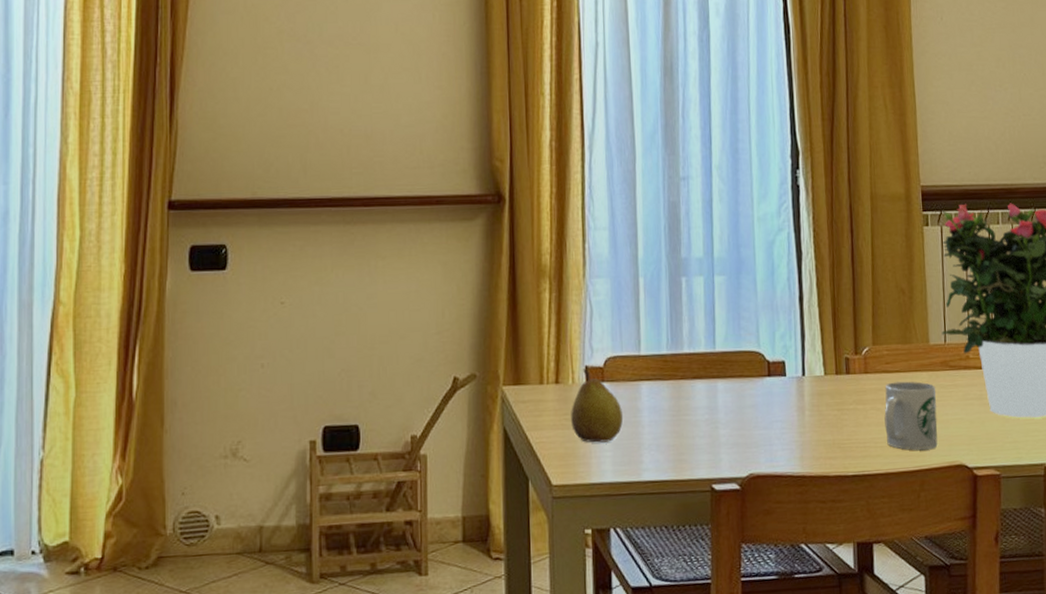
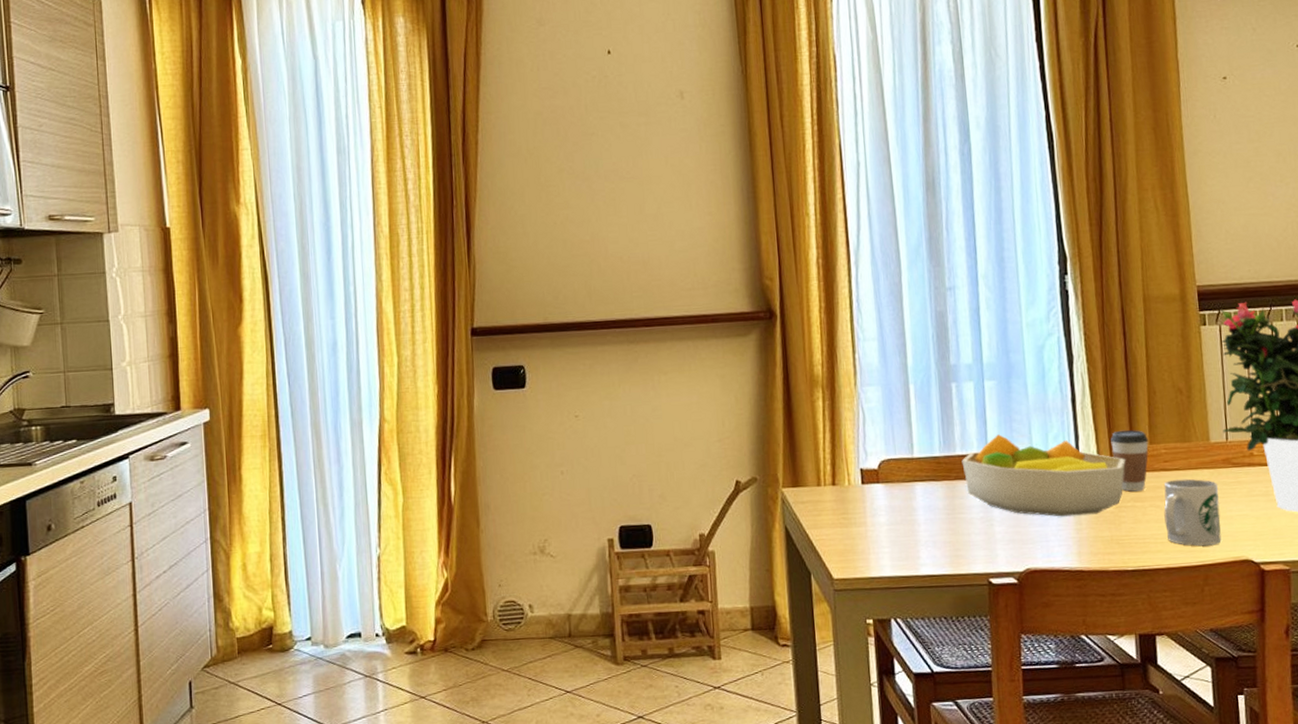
fruit: present [571,368,624,443] -> none [848,471,900,540]
fruit bowl: none [689,332,849,420] -> present [961,434,1126,517]
coffee cup: none [835,330,872,394] -> present [1110,430,1149,492]

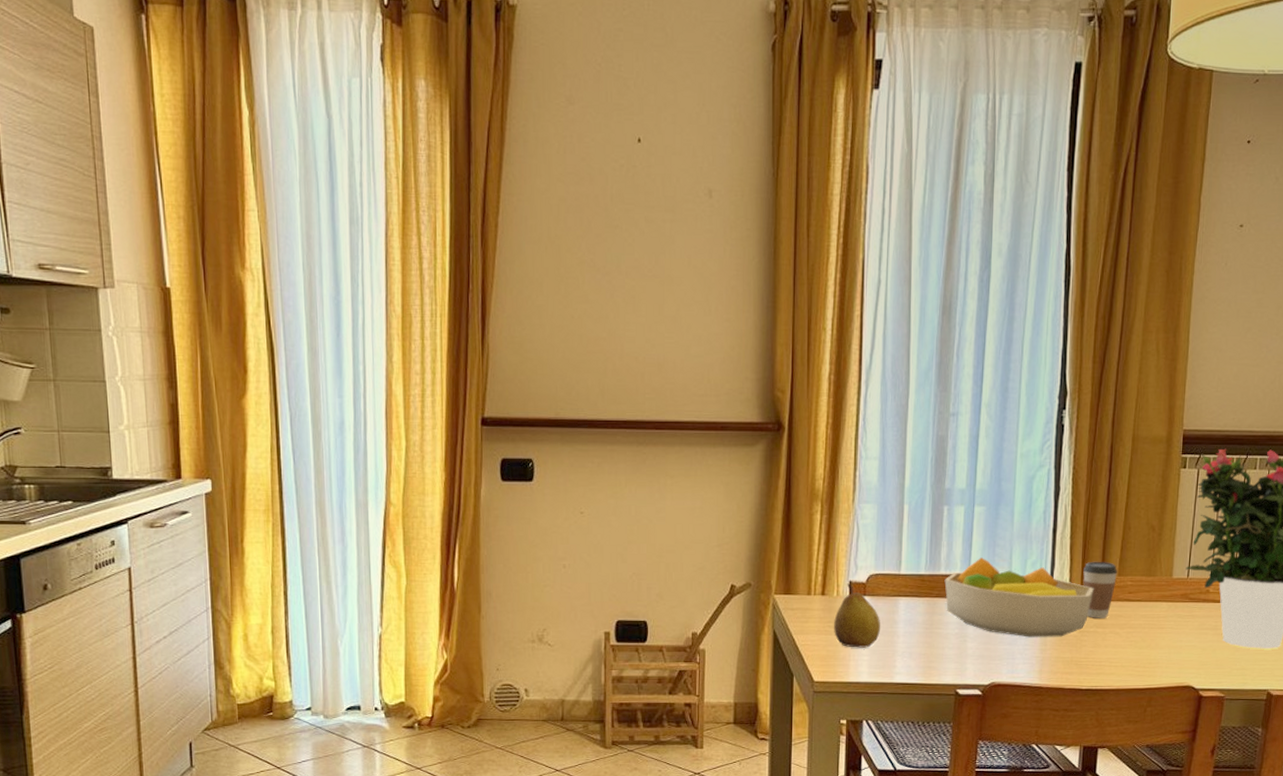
fruit: none [848,471,900,540] -> present [834,583,881,648]
mug: present [1164,478,1222,546] -> none [1121,610,1174,671]

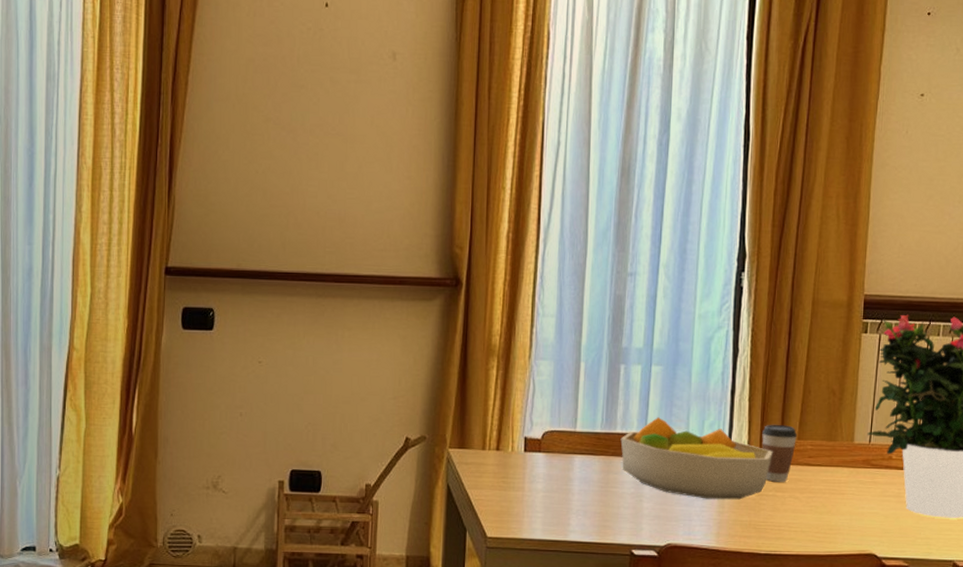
fruit: present [834,583,881,648] -> none [508,439,556,505]

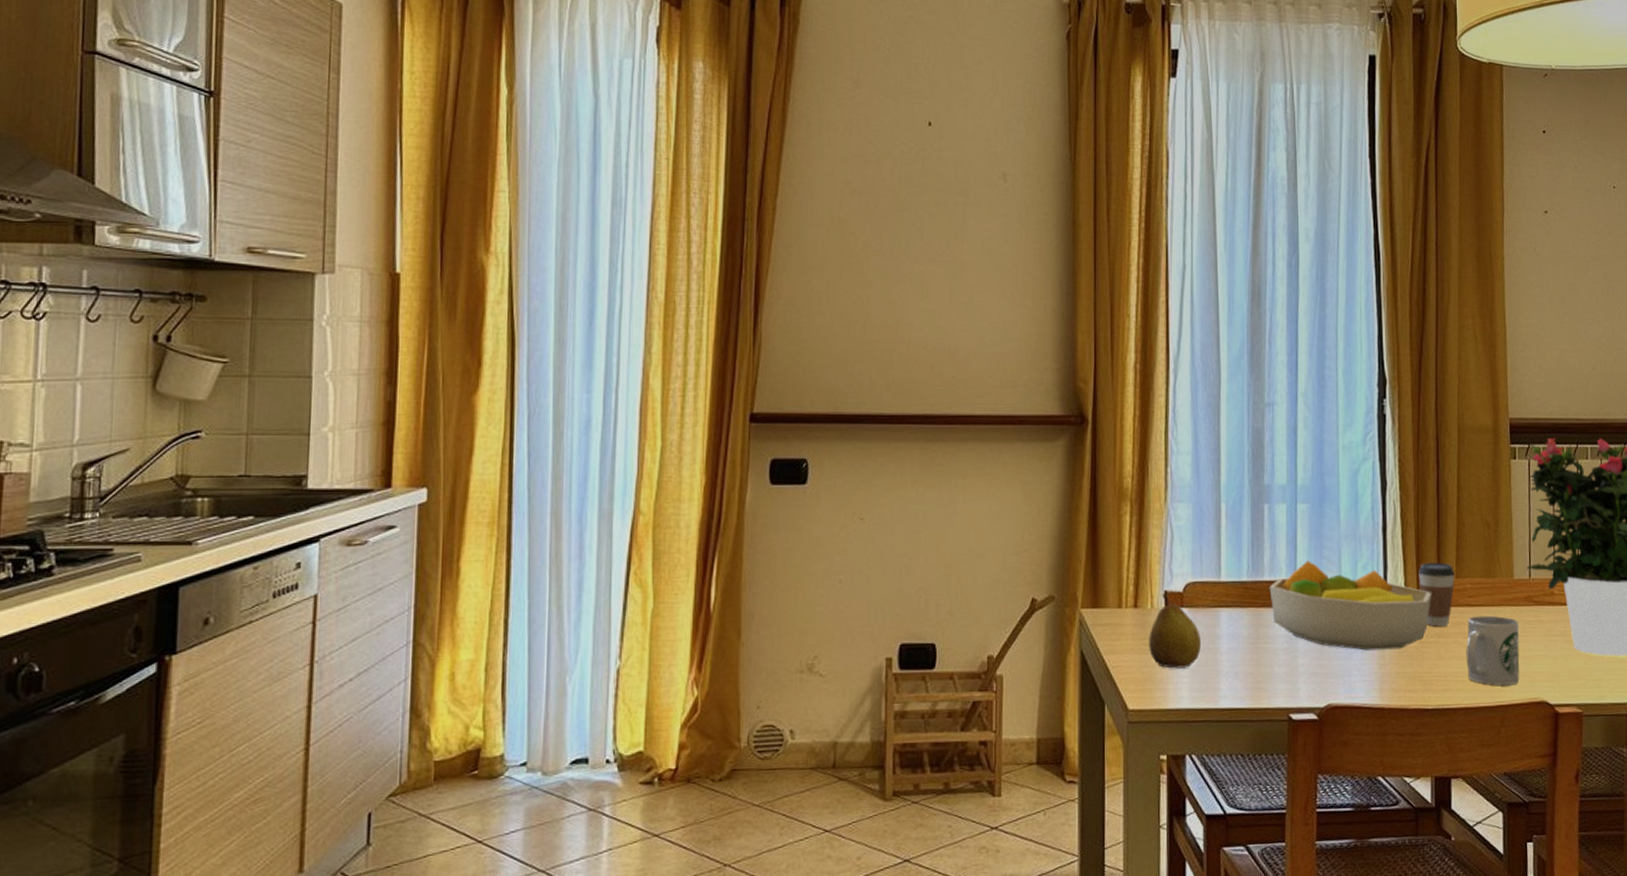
fruit: none [508,439,556,505] -> present [1149,593,1202,669]
mug: none [801,474,855,537] -> present [1466,615,1520,685]

